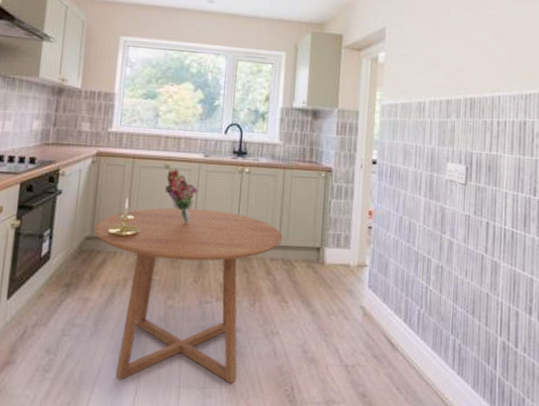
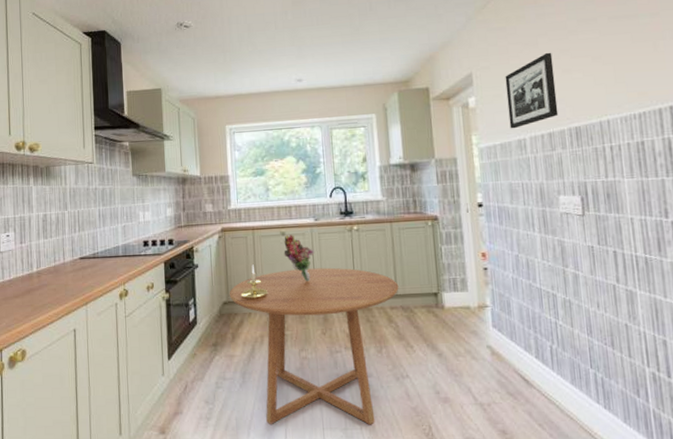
picture frame: none [413,21,460,91] -> present [505,52,559,129]

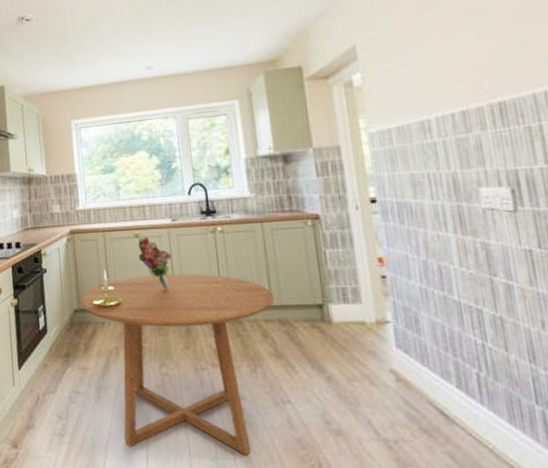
picture frame: present [505,52,559,129] -> none [398,13,474,109]

